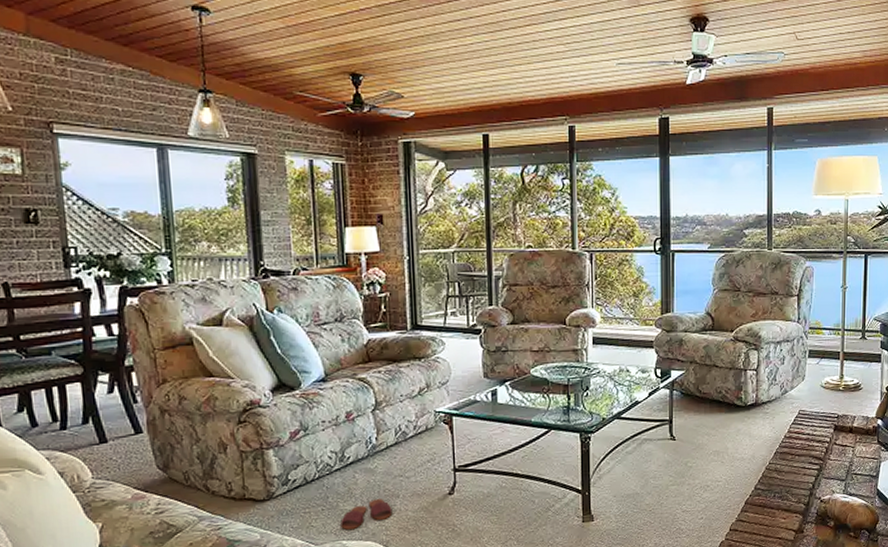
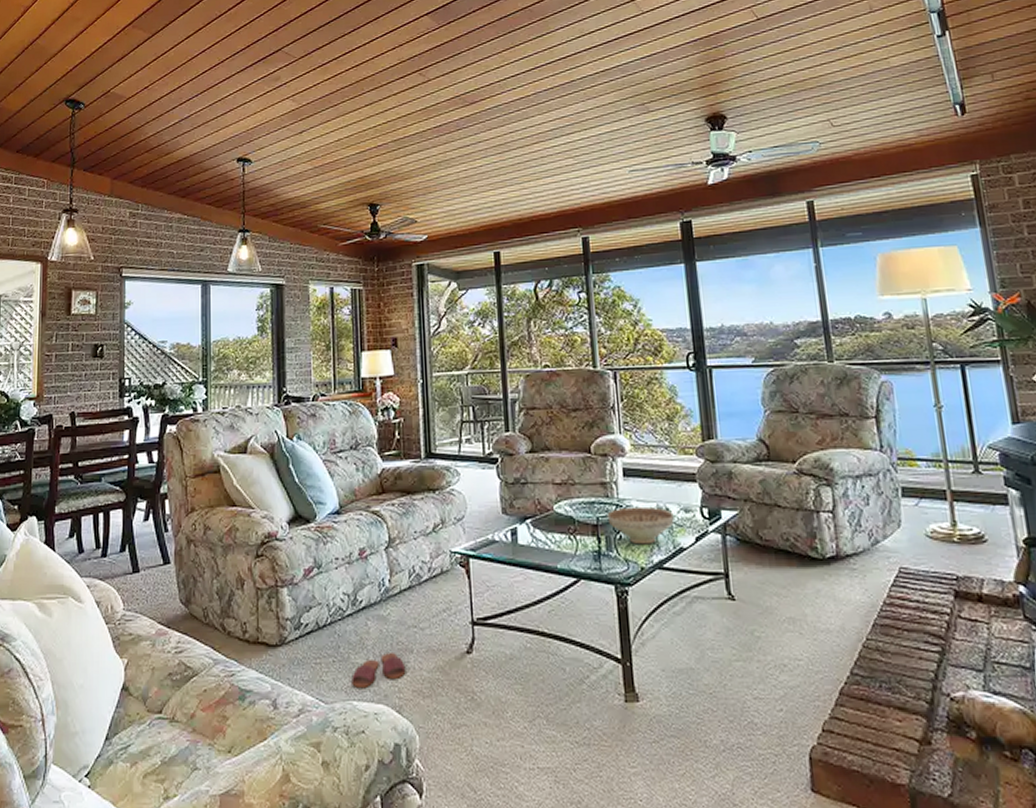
decorative bowl: none [577,369,633,400] -> present [607,506,675,545]

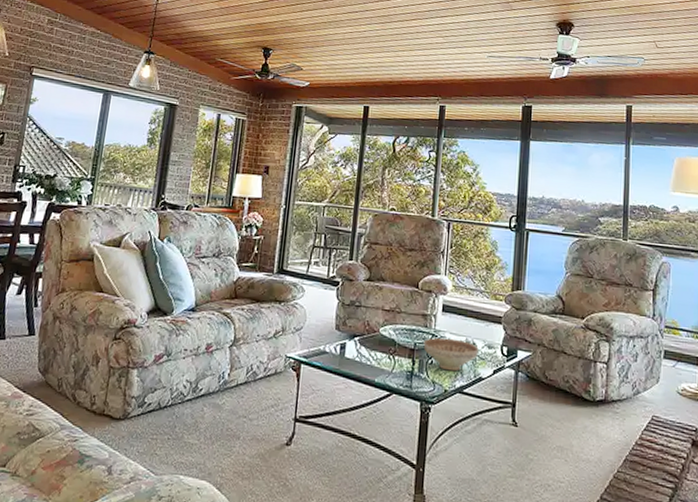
slippers: present [351,653,406,689] -> none [181,437,232,466]

